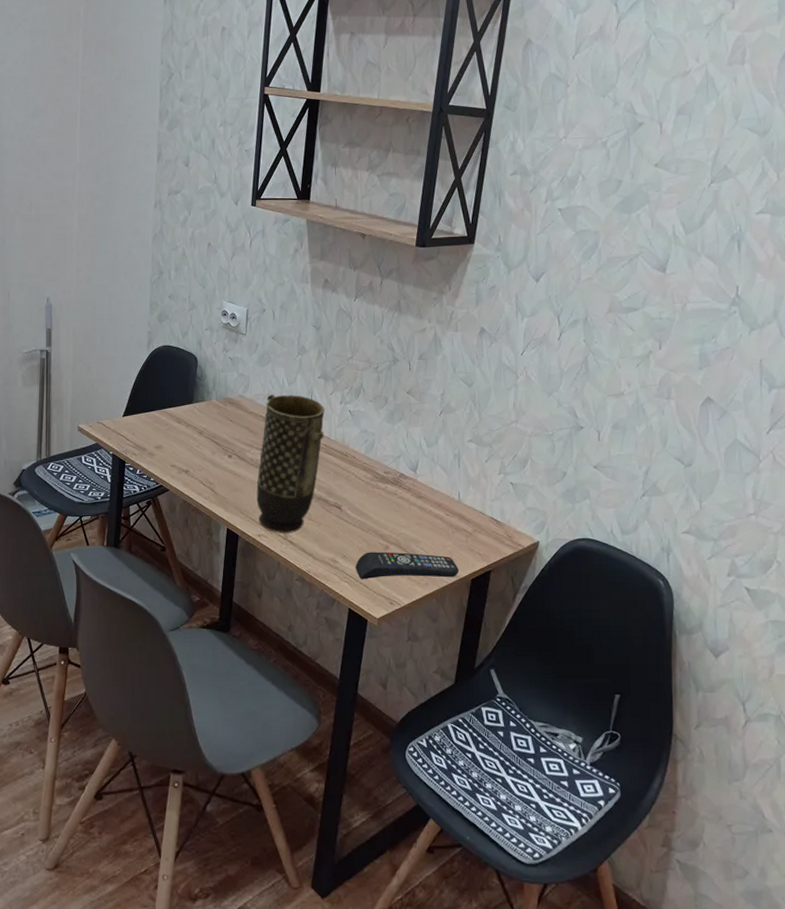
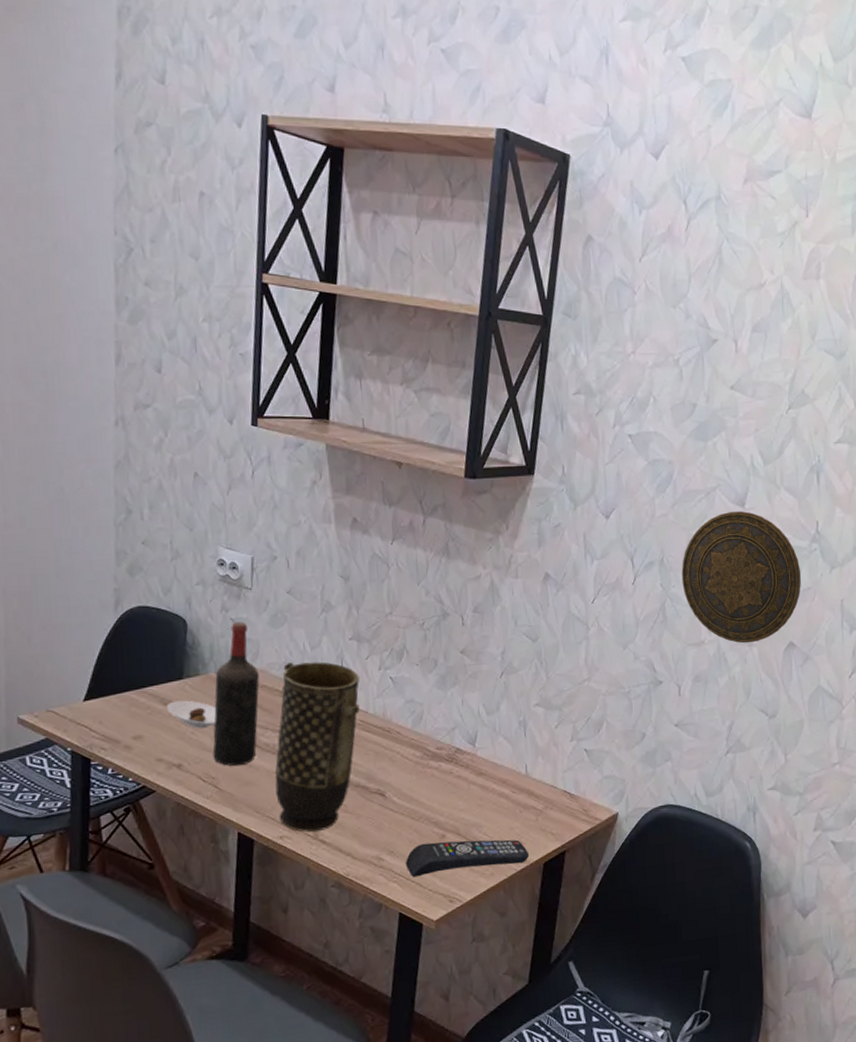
saucer: none [180,420,215,443] -> present [167,700,216,729]
wine bottle: none [211,360,248,475] -> present [212,622,260,766]
decorative plate: none [603,276,721,396] -> present [681,511,802,644]

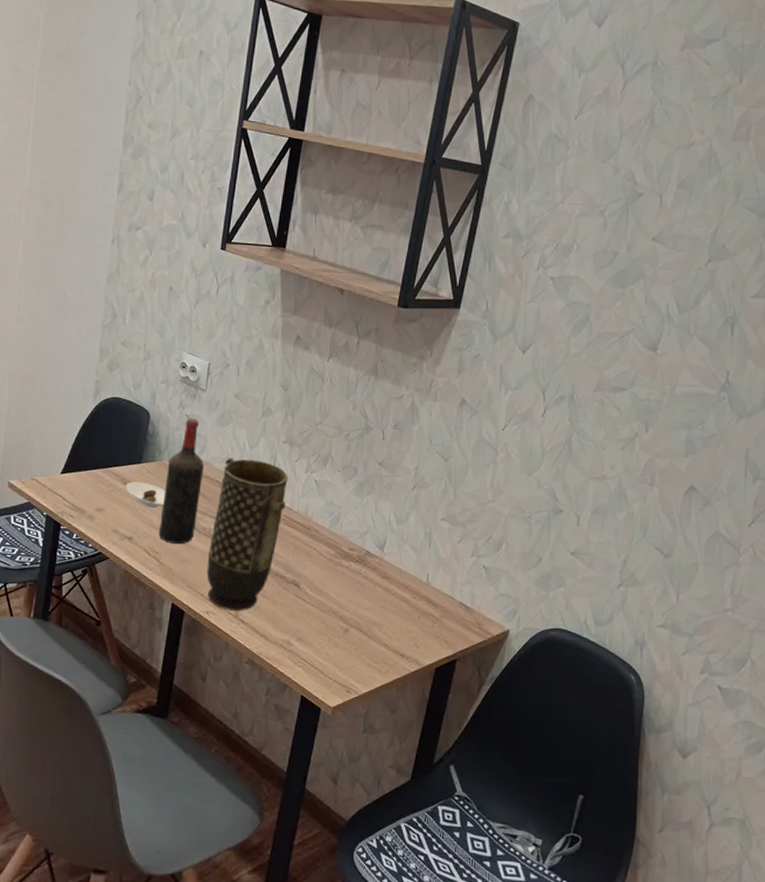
remote control: present [405,839,530,878] -> none [311,635,423,666]
decorative plate: present [681,511,802,644] -> none [589,356,708,483]

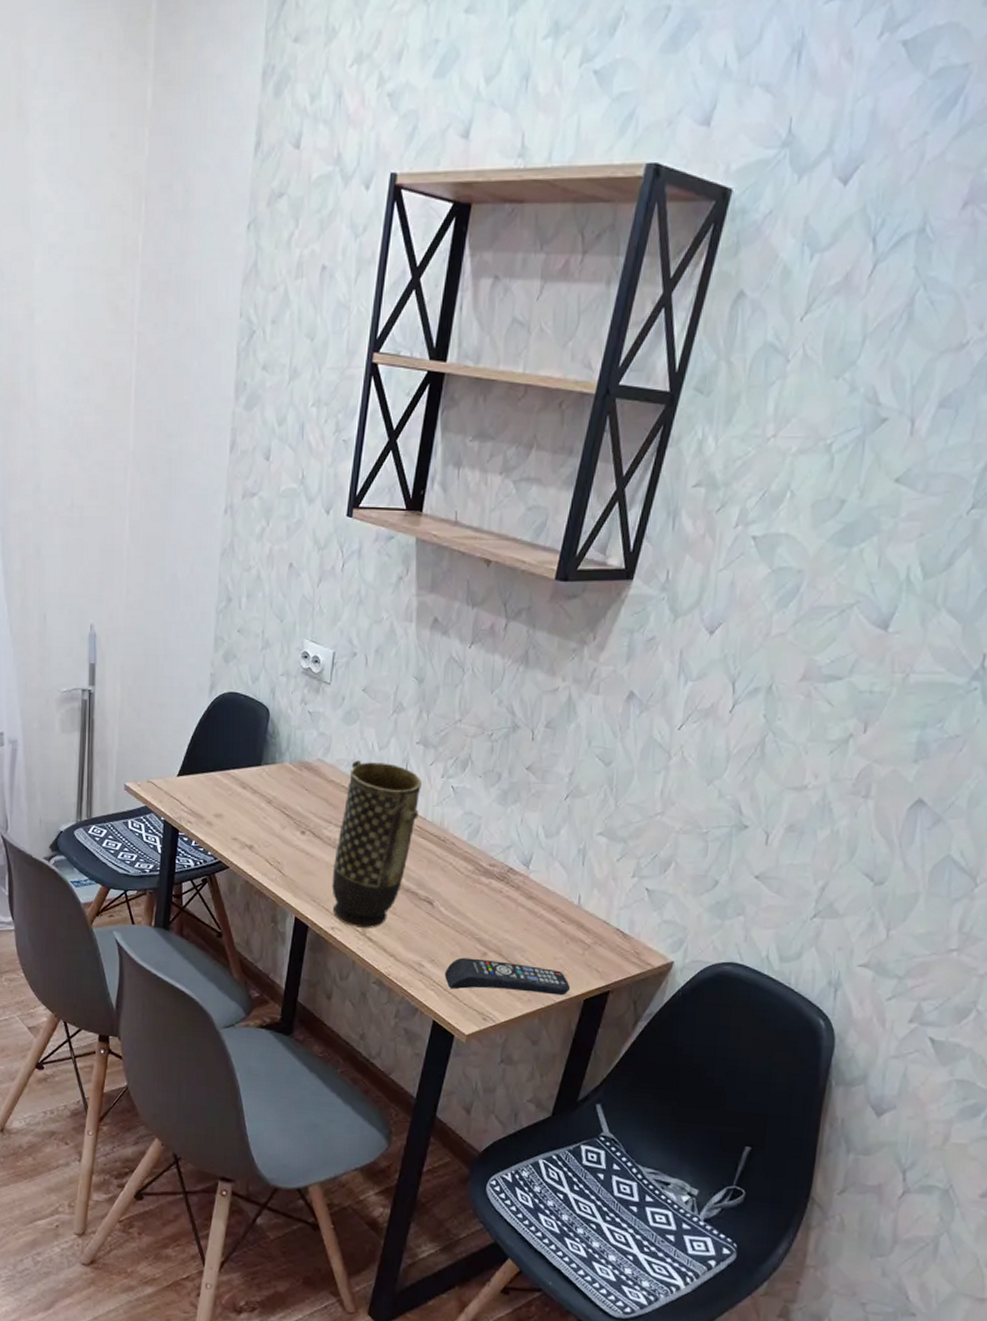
saucer: present [126,481,165,508] -> none [245,785,287,815]
wine bottle: present [158,418,204,545] -> none [280,715,329,855]
remote control: none [311,635,423,666] -> present [444,957,571,996]

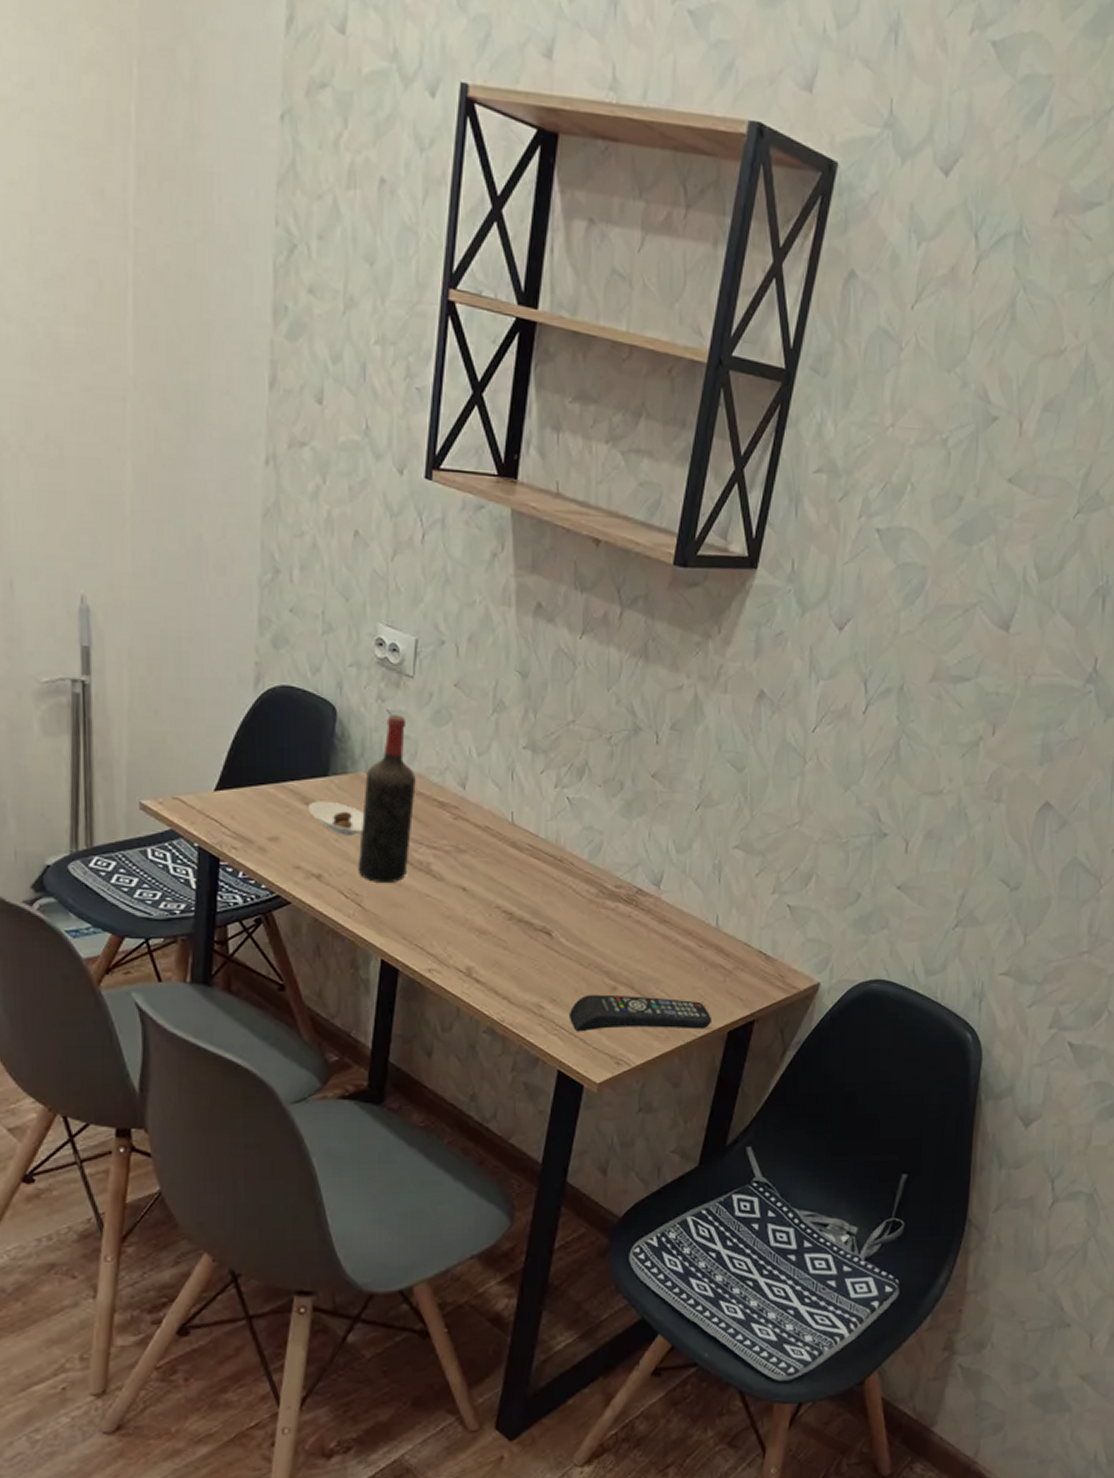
saucer: none [245,785,287,815] -> present [309,801,364,835]
wine bottle: none [280,715,329,855] -> present [358,715,416,884]
vase: present [332,760,422,929] -> none [426,768,531,969]

